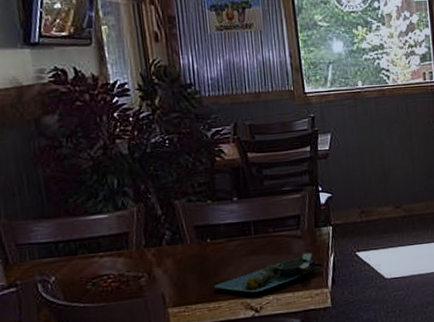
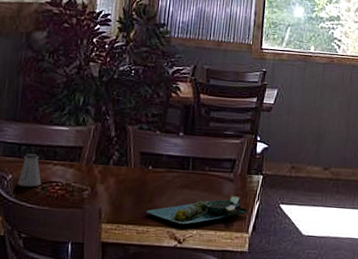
saltshaker: none [63,249,90,287] -> present [17,153,41,187]

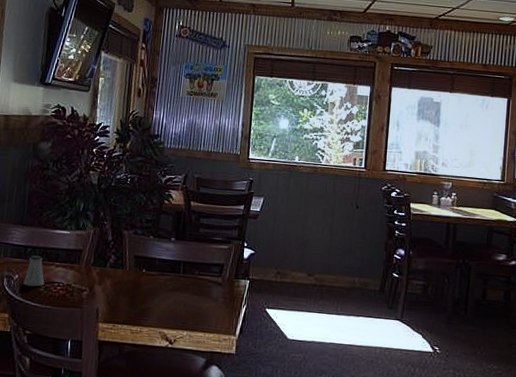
platter: present [146,196,248,225] -> none [139,299,236,326]

